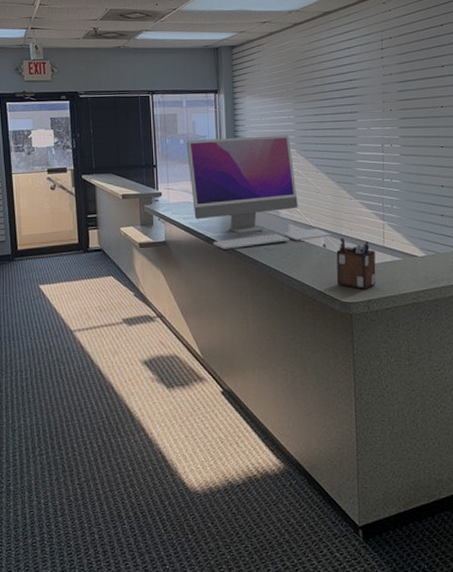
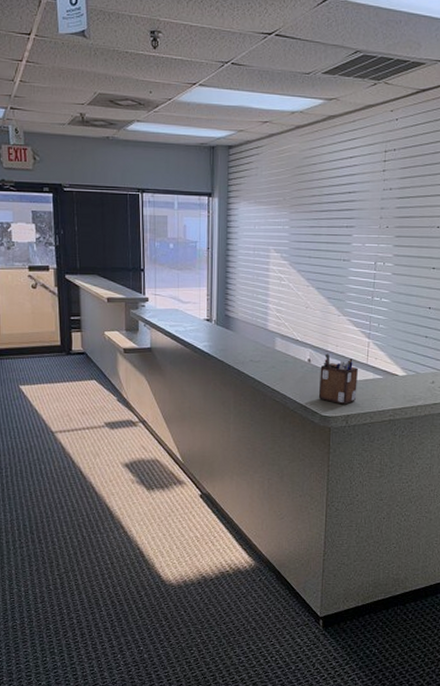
computer monitor: present [186,135,331,249] -> none [176,244,317,359]

